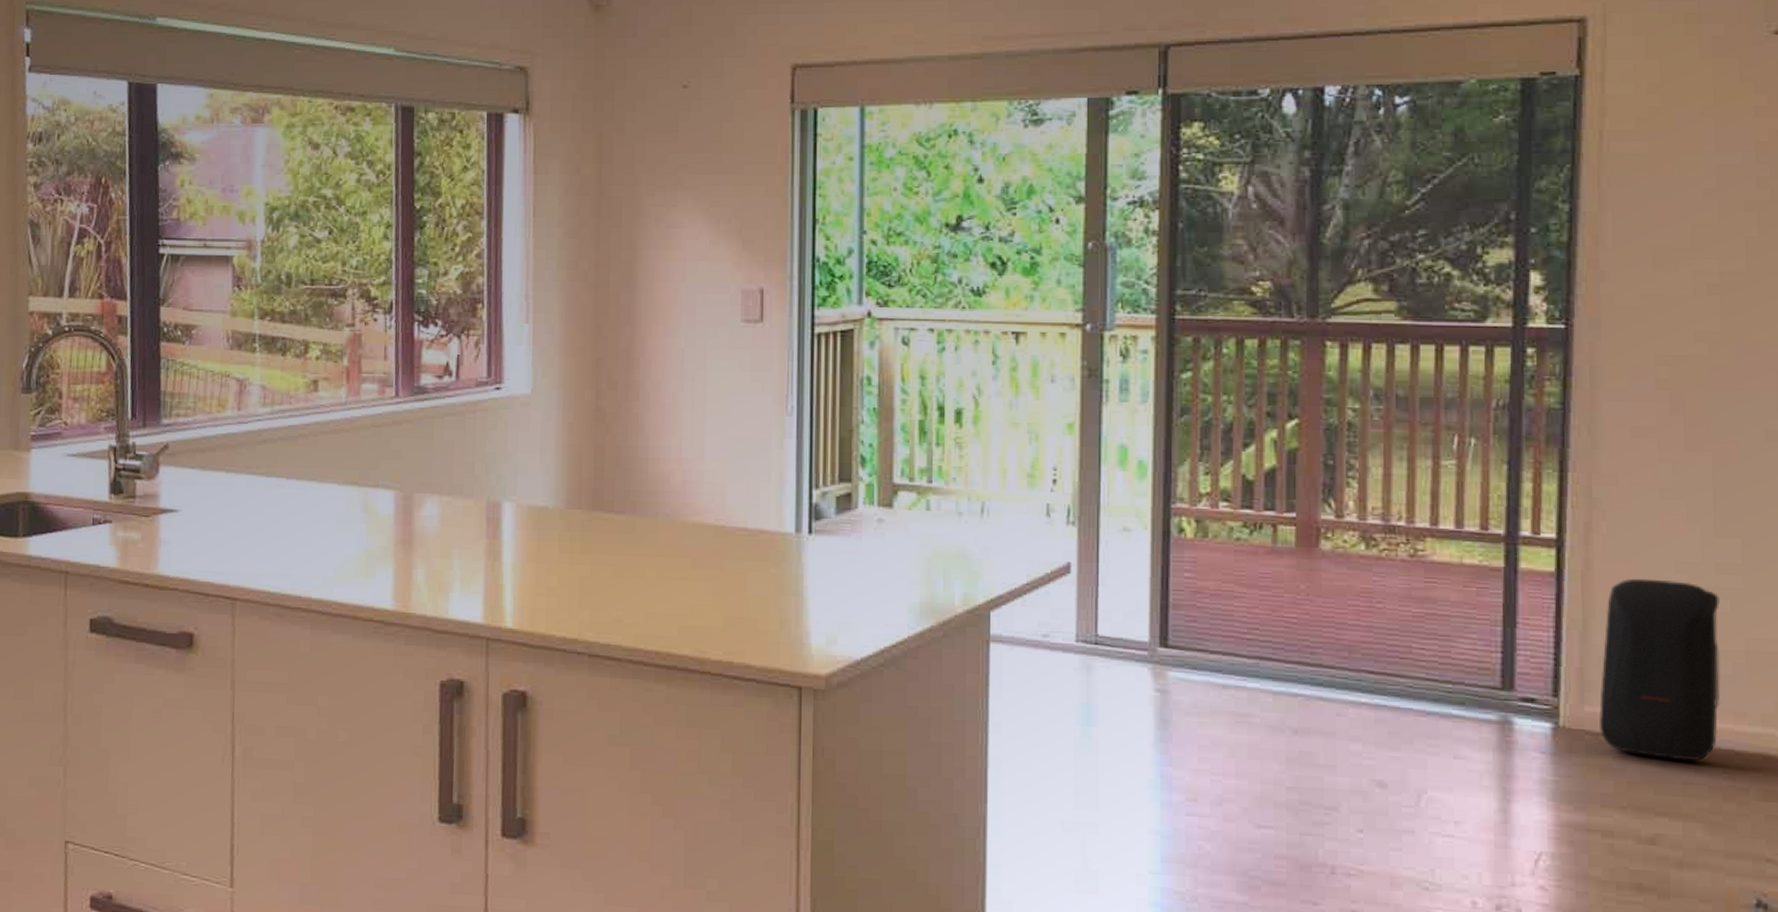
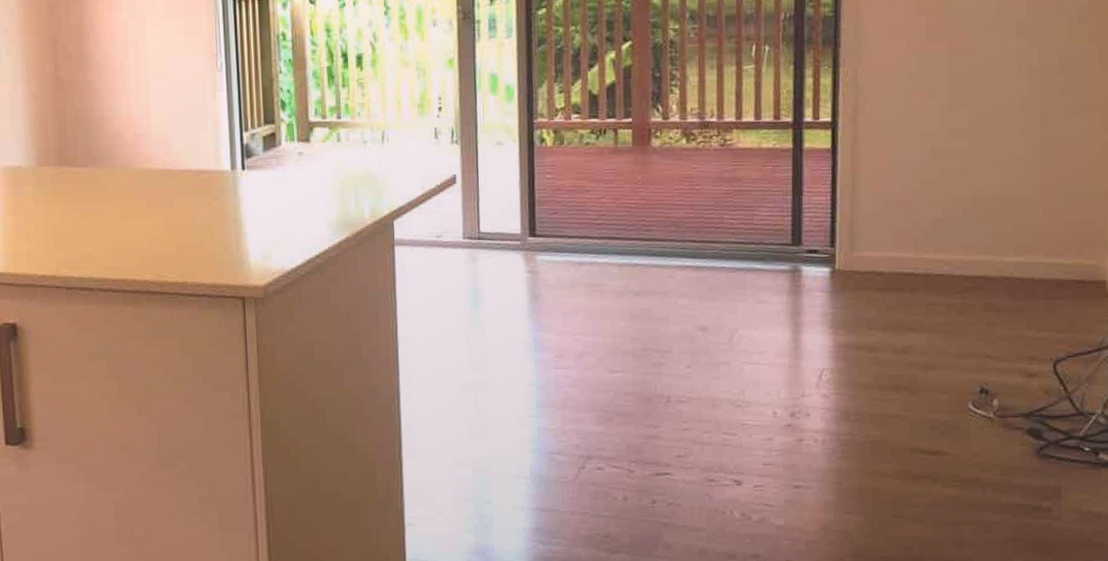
backpack: present [1599,578,1721,761] -> none [865,147,954,288]

